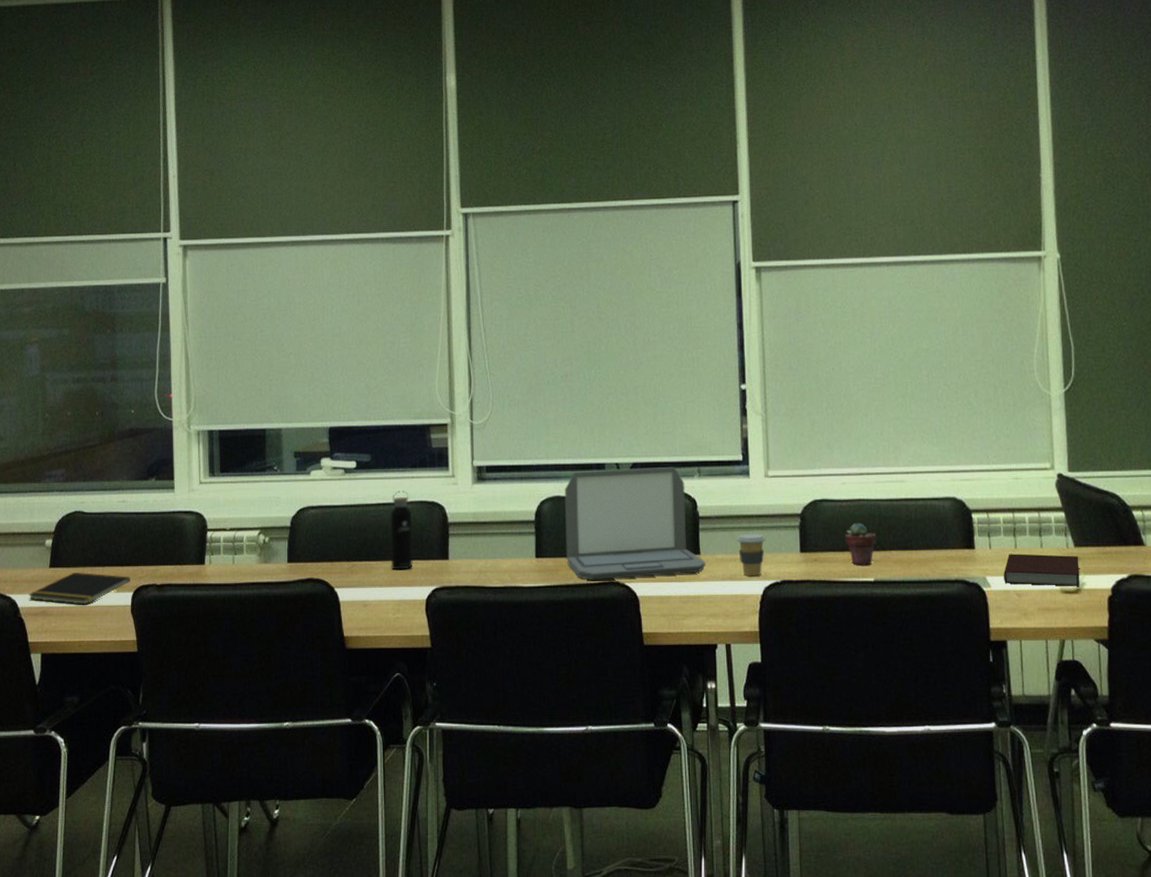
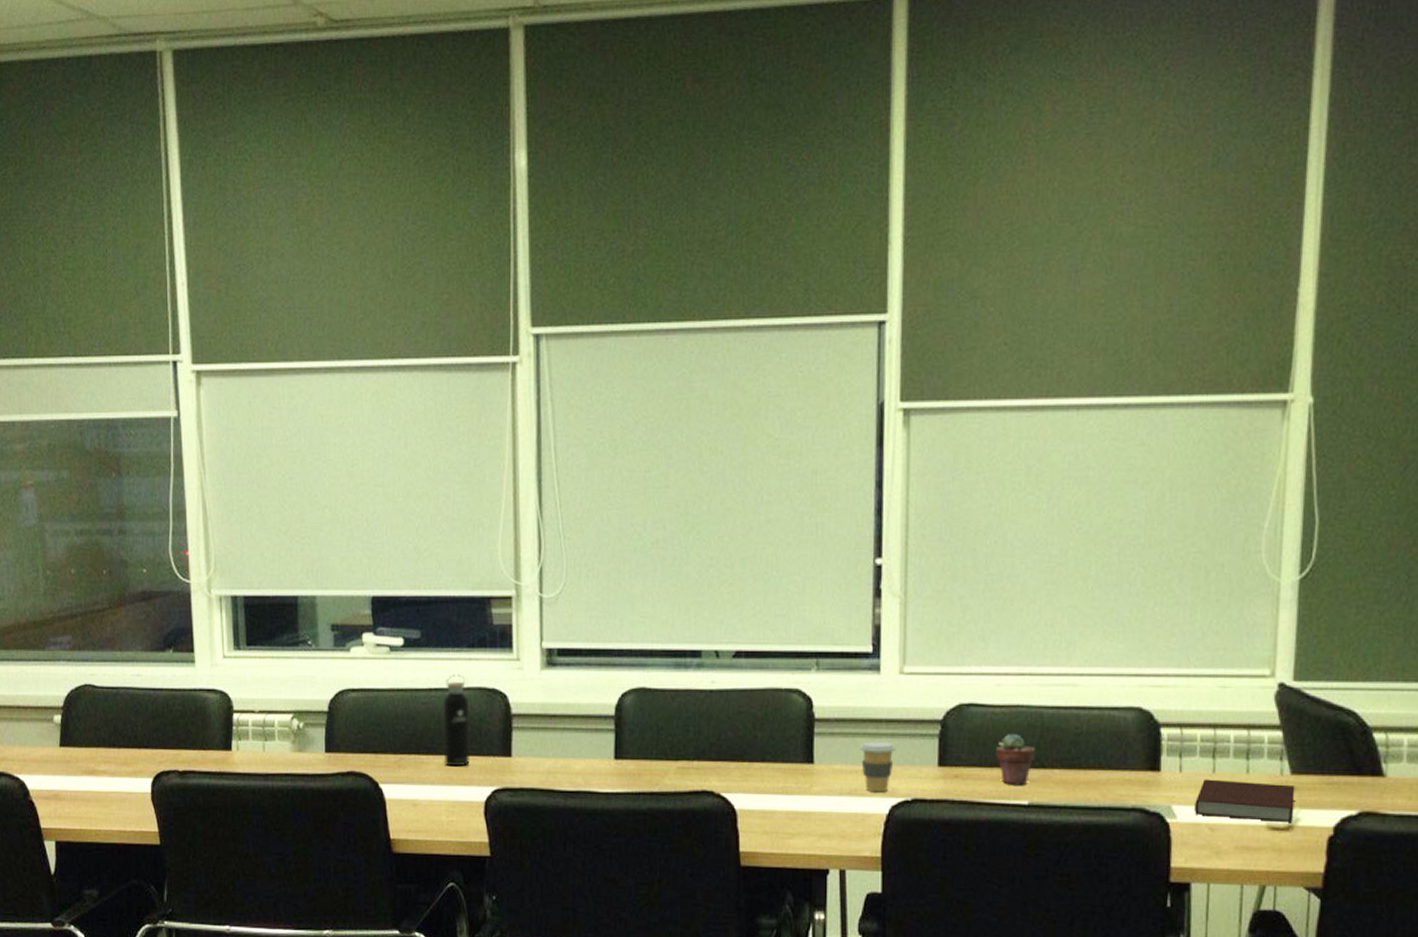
notepad: present [29,572,130,605] -> none [39,752,149,790]
laptop: present [564,467,706,580] -> none [650,657,821,789]

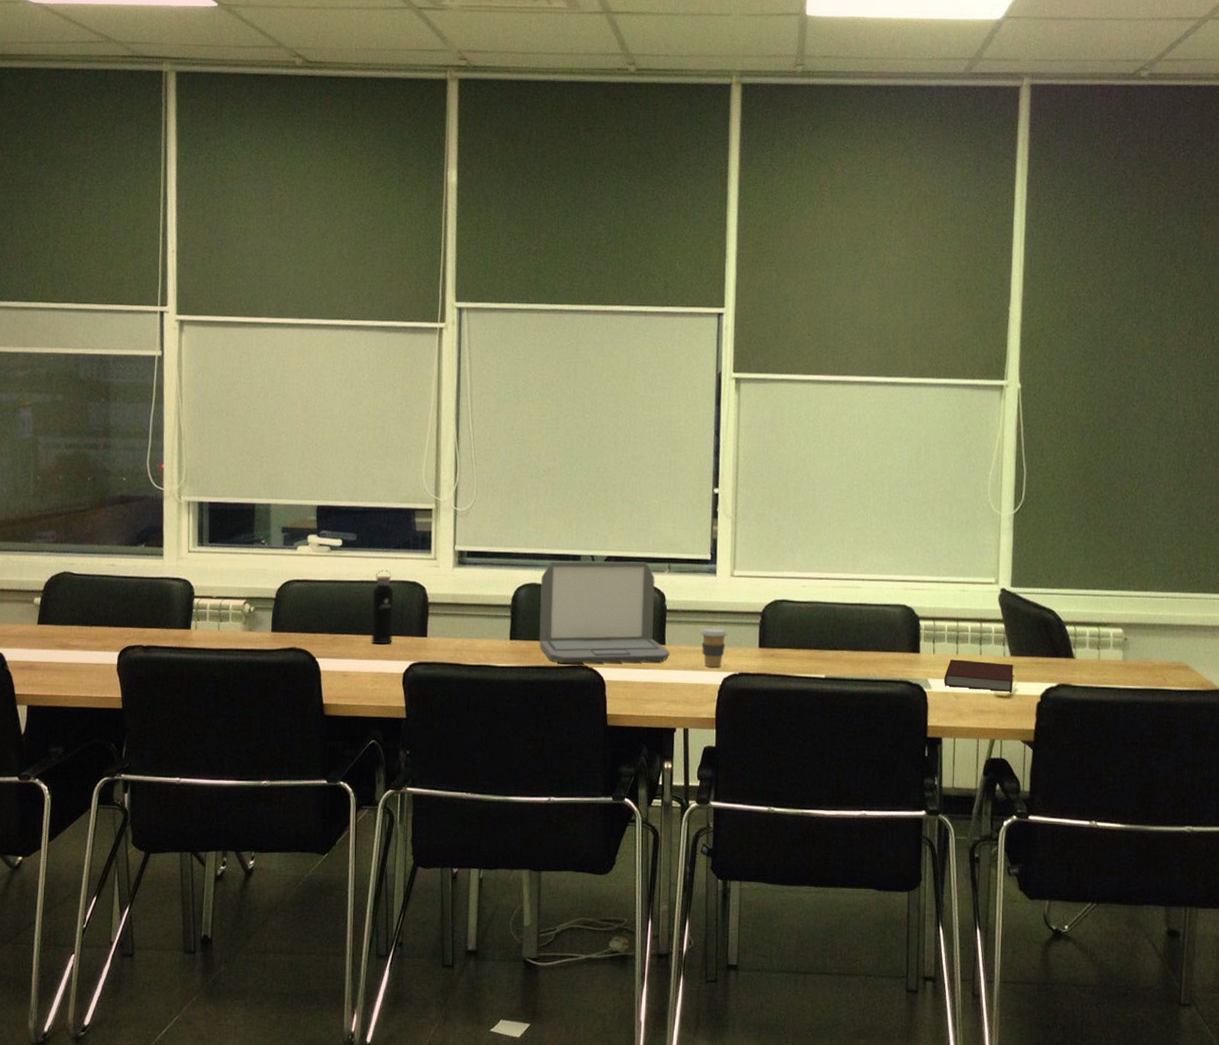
laptop: none [650,657,821,789] -> present [539,561,671,664]
potted succulent: present [995,733,1035,785] -> none [801,623,830,663]

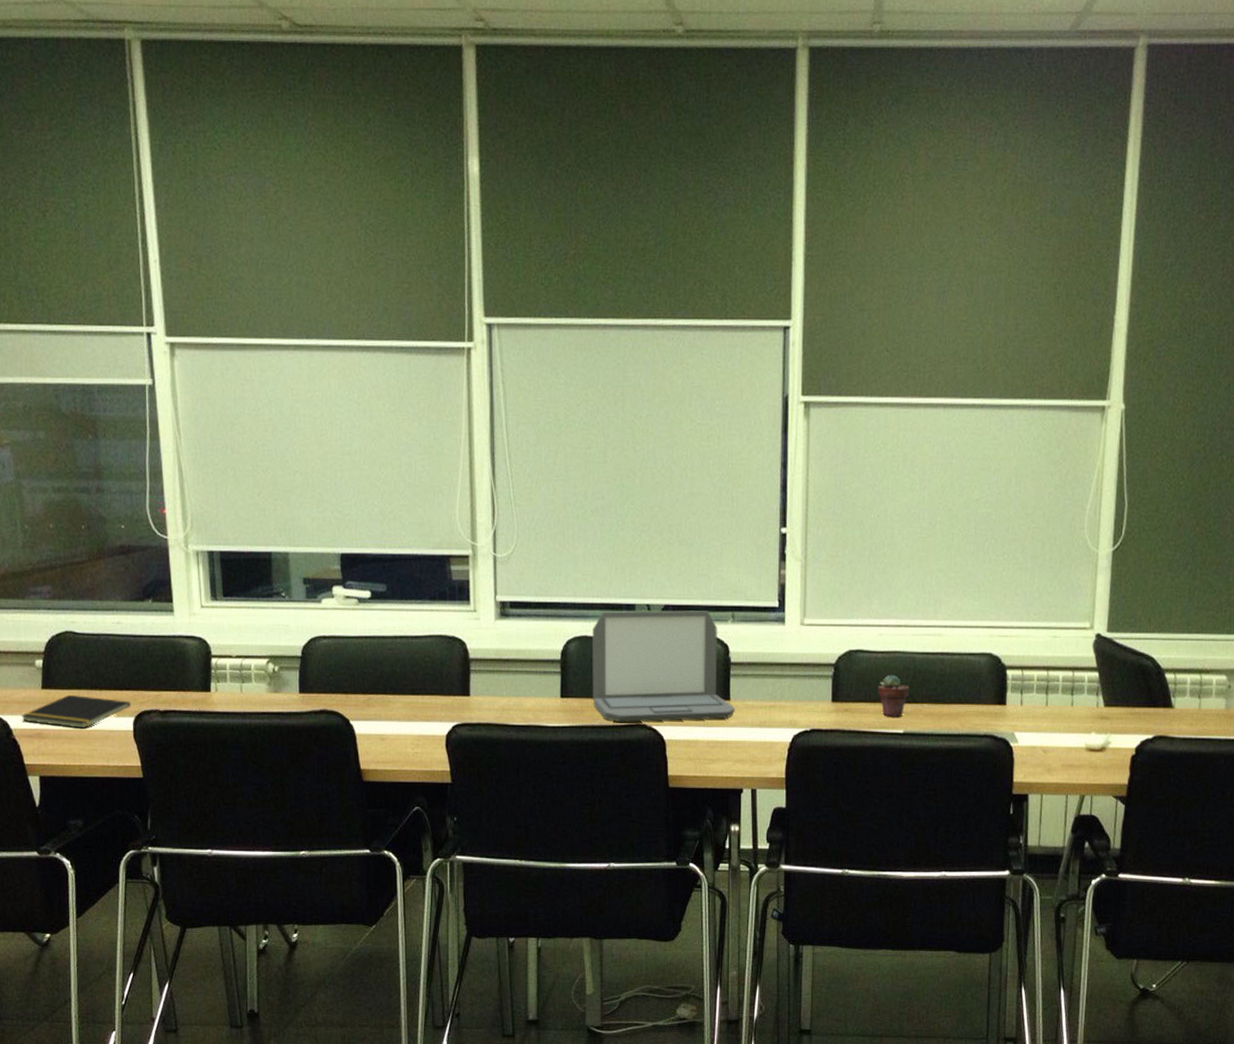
notepad: none [16,630,117,662] -> present [21,694,131,729]
water bottle: present [371,570,393,645] -> none [408,623,432,705]
coffee cup: present [700,627,728,668] -> none [768,681,798,724]
potted succulent: none [801,623,830,663] -> present [877,674,909,717]
notebook: present [944,659,1014,692] -> none [1032,711,1108,745]

